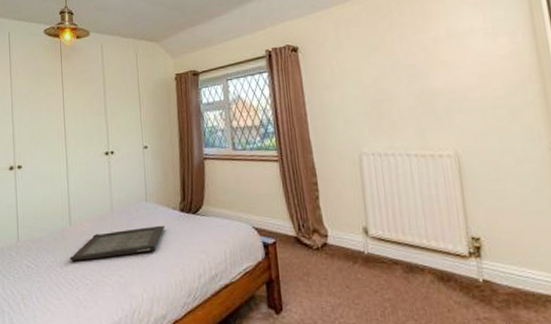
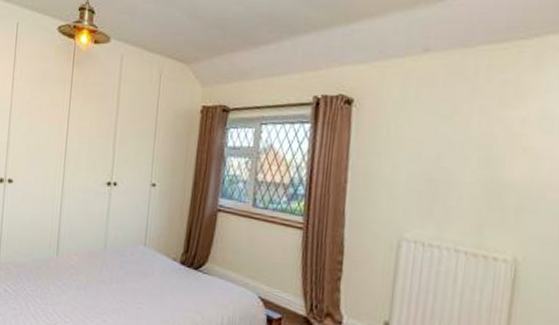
serving tray: present [70,225,165,261] -> none [52,270,161,302]

